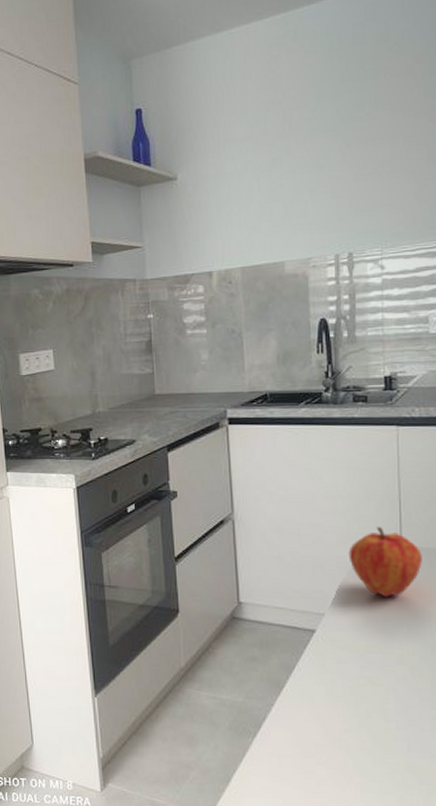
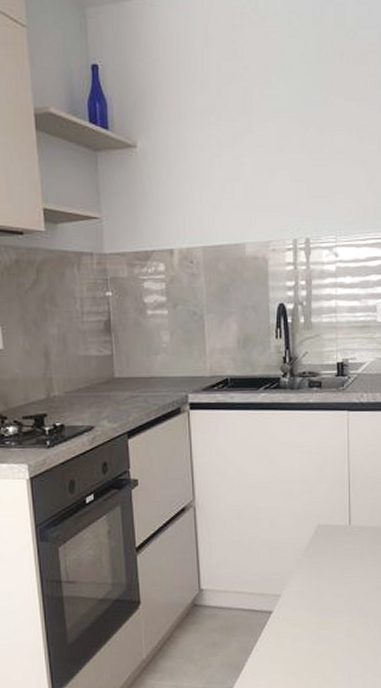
fruit: present [348,526,422,597] -> none [303,507,368,575]

